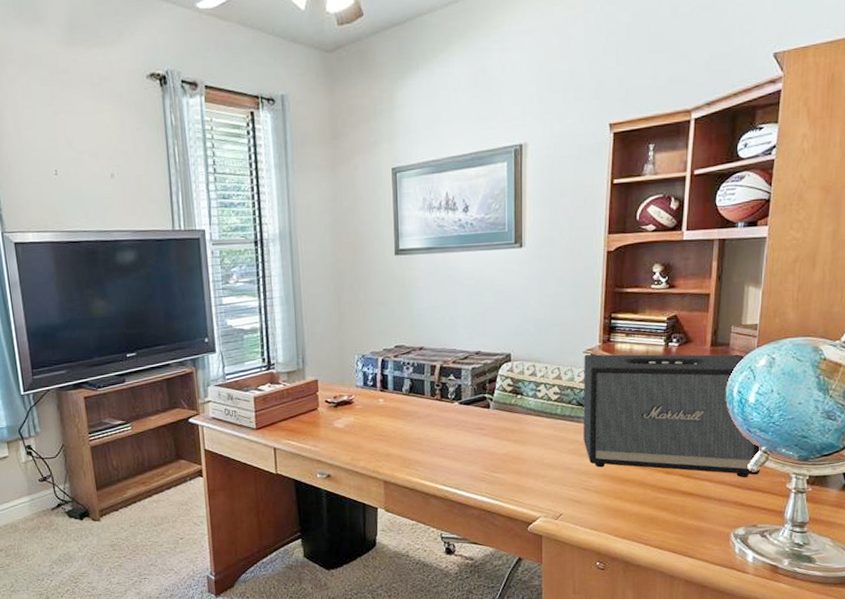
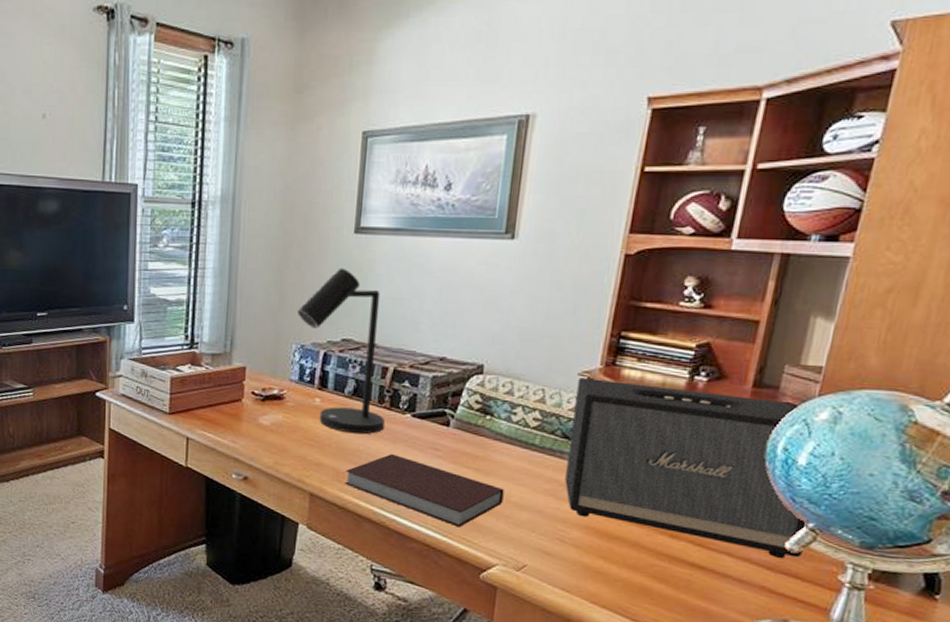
desk lamp: none [355,285,438,425] -> present [296,268,385,434]
notebook: none [411,438,538,491] -> present [344,454,504,527]

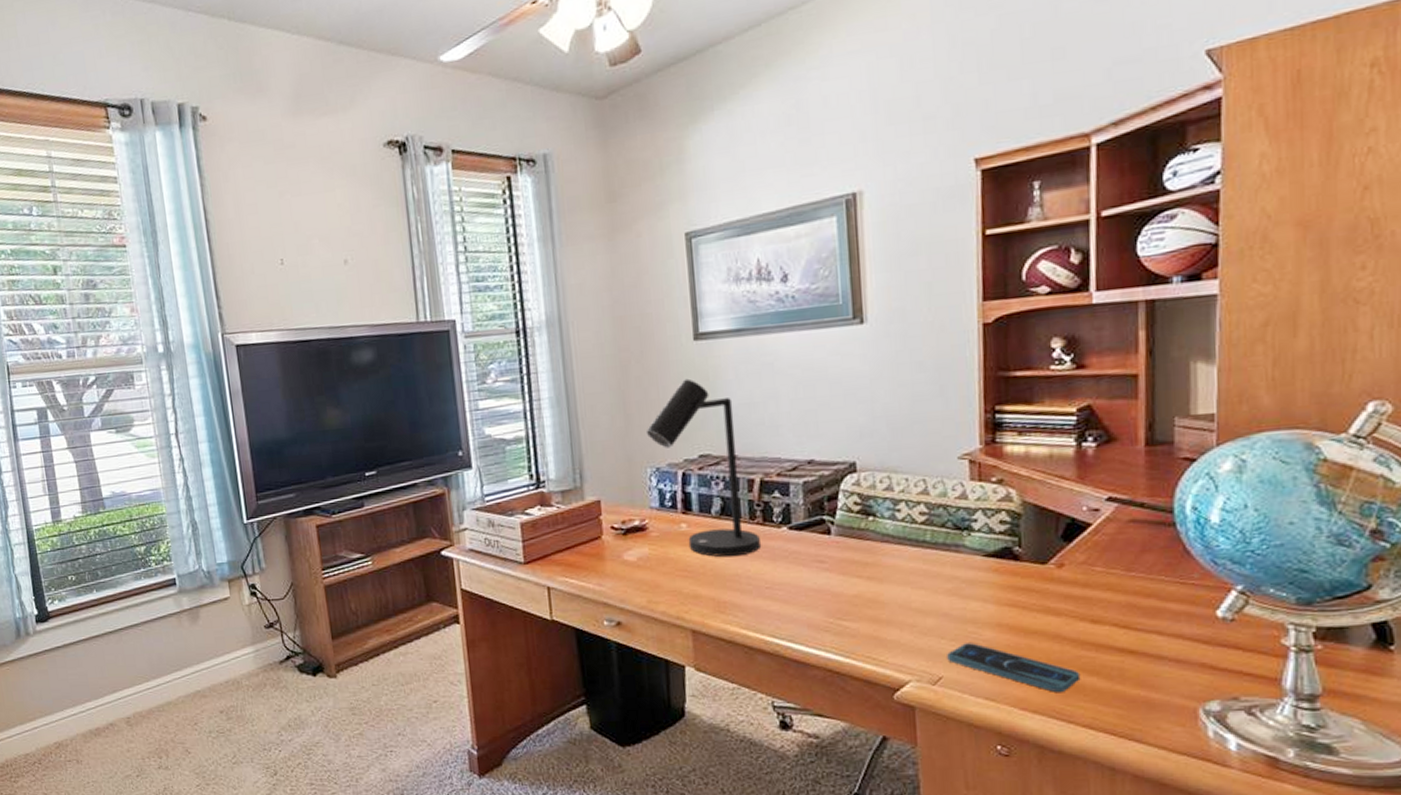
notebook: present [344,454,504,527] -> none [726,574,904,645]
smartphone: none [534,539,651,593] -> present [947,643,1081,692]
speaker: present [565,378,809,558] -> none [959,457,1237,629]

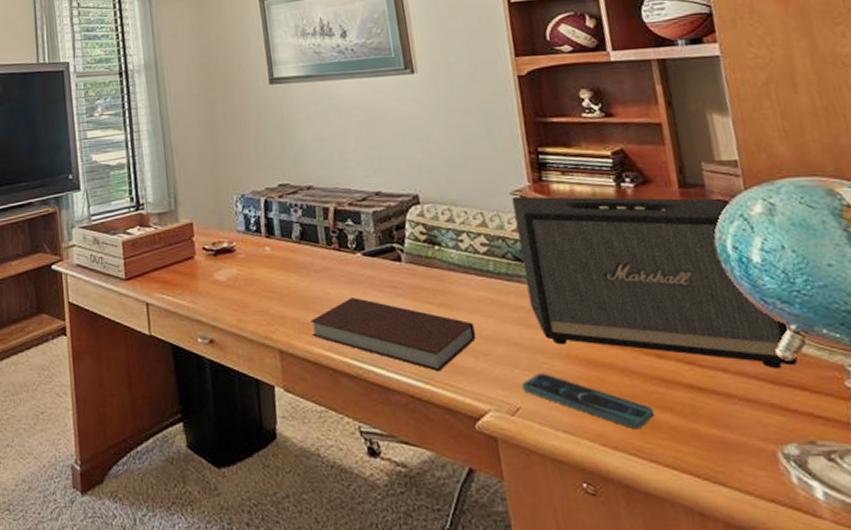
desk lamp: present [645,378,761,557] -> none [231,116,338,280]
notebook: none [726,574,904,645] -> present [310,298,476,371]
speaker: none [959,457,1237,629] -> present [512,196,798,368]

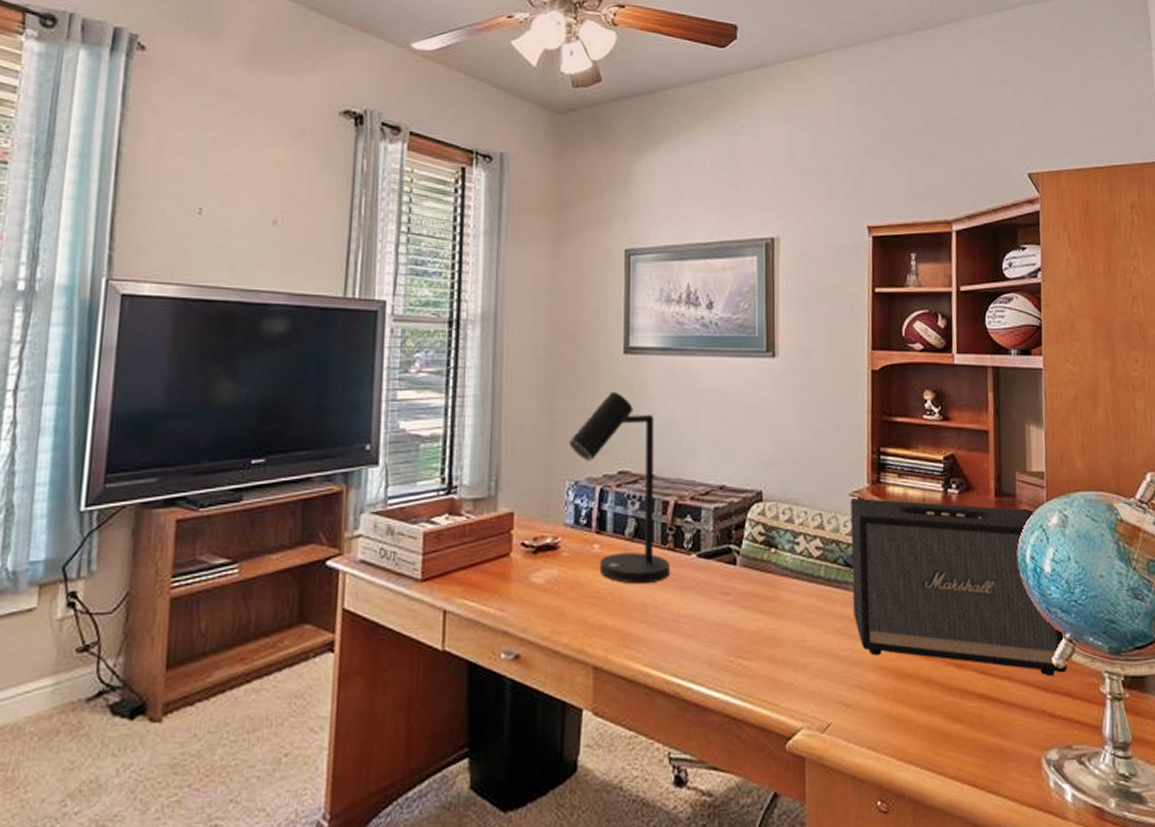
desk lamp: none [231,116,338,280] -> present [568,391,670,584]
notebook: present [310,298,476,371] -> none [631,605,798,687]
smartphone: present [522,373,655,428] -> none [835,686,948,741]

